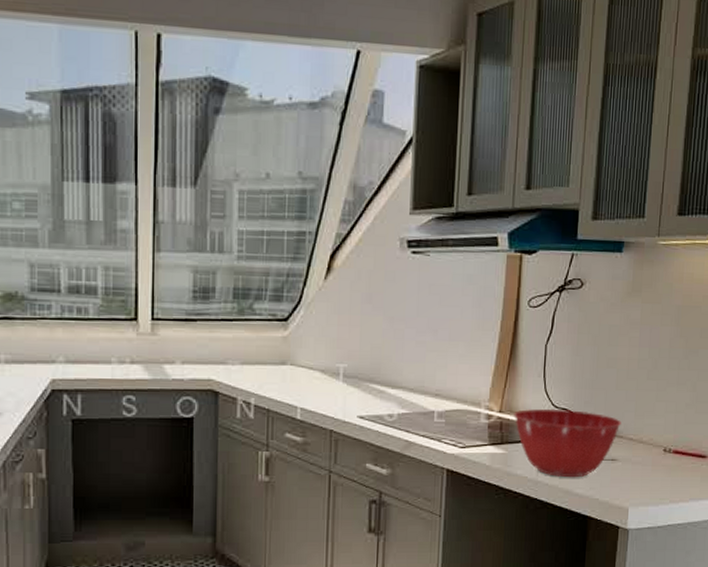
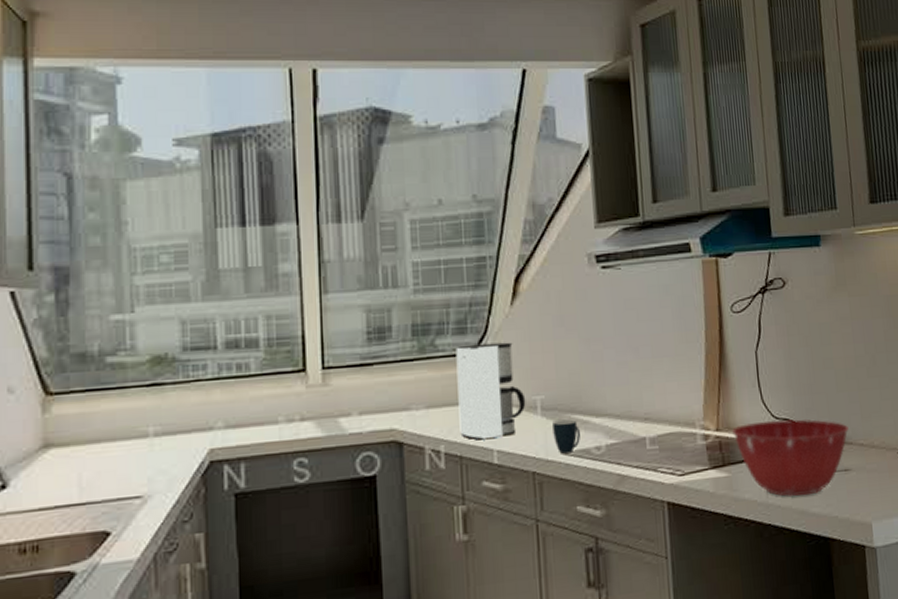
coffee maker: none [269,311,330,397] -> present [455,342,526,440]
mug: none [352,387,376,417] -> present [552,419,580,454]

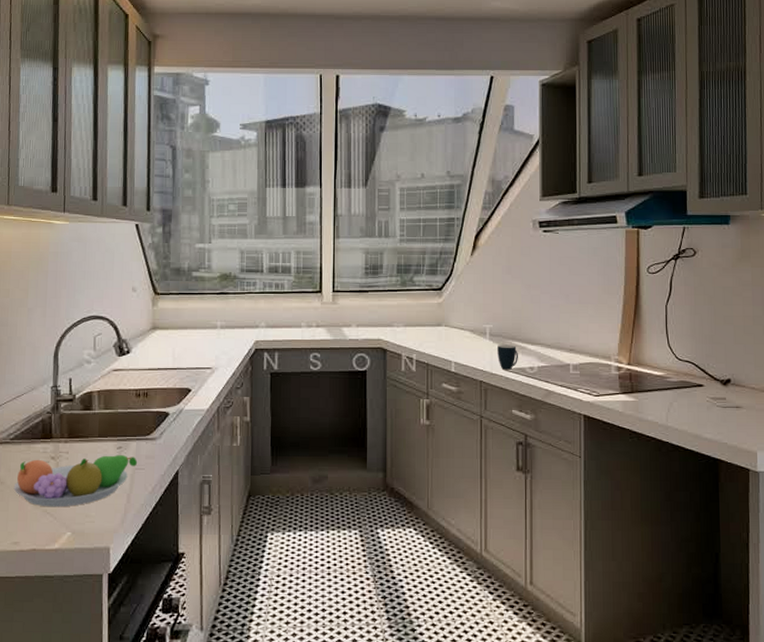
coffee maker: present [455,342,526,440] -> none [428,282,478,353]
mixing bowl: present [732,419,849,497] -> none [641,362,742,424]

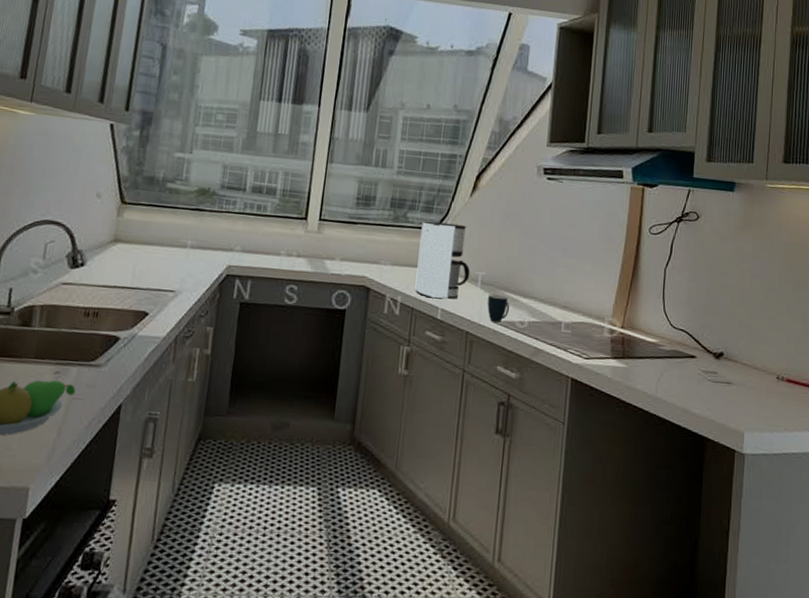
coffee maker: none [428,282,478,353] -> present [415,220,470,299]

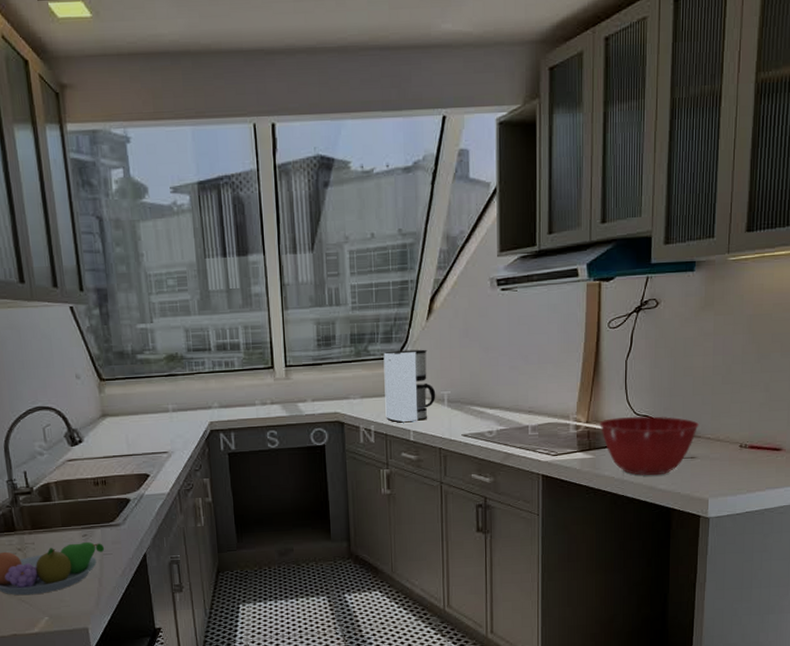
mug: present [487,294,509,323] -> none [456,410,477,435]
mixing bowl: none [635,327,736,398] -> present [599,416,699,476]

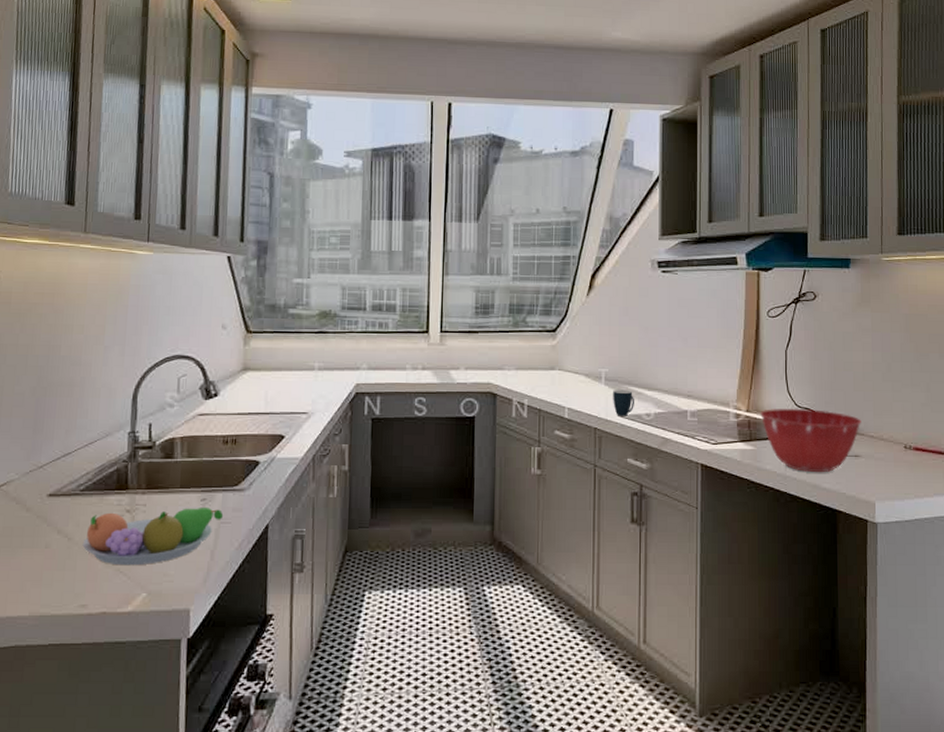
coffee maker: present [383,349,436,423] -> none [540,323,593,399]
mug: none [456,410,477,435] -> present [613,389,634,416]

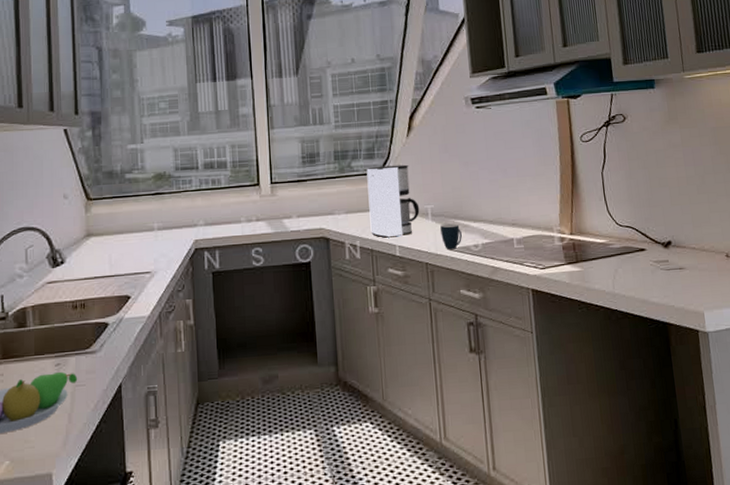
coffee maker: none [540,323,593,399] -> present [366,164,420,238]
mixing bowl: present [760,409,861,473] -> none [583,227,682,288]

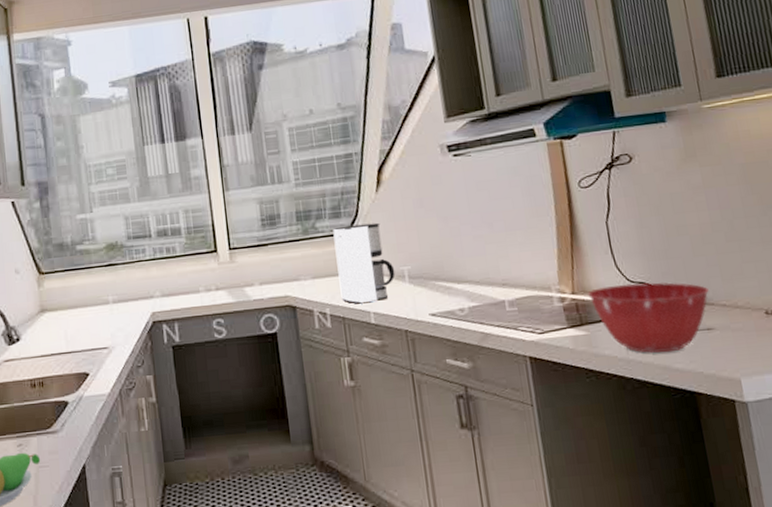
mug: present [440,223,462,250] -> none [419,285,445,315]
mixing bowl: none [583,227,682,288] -> present [588,282,709,353]

